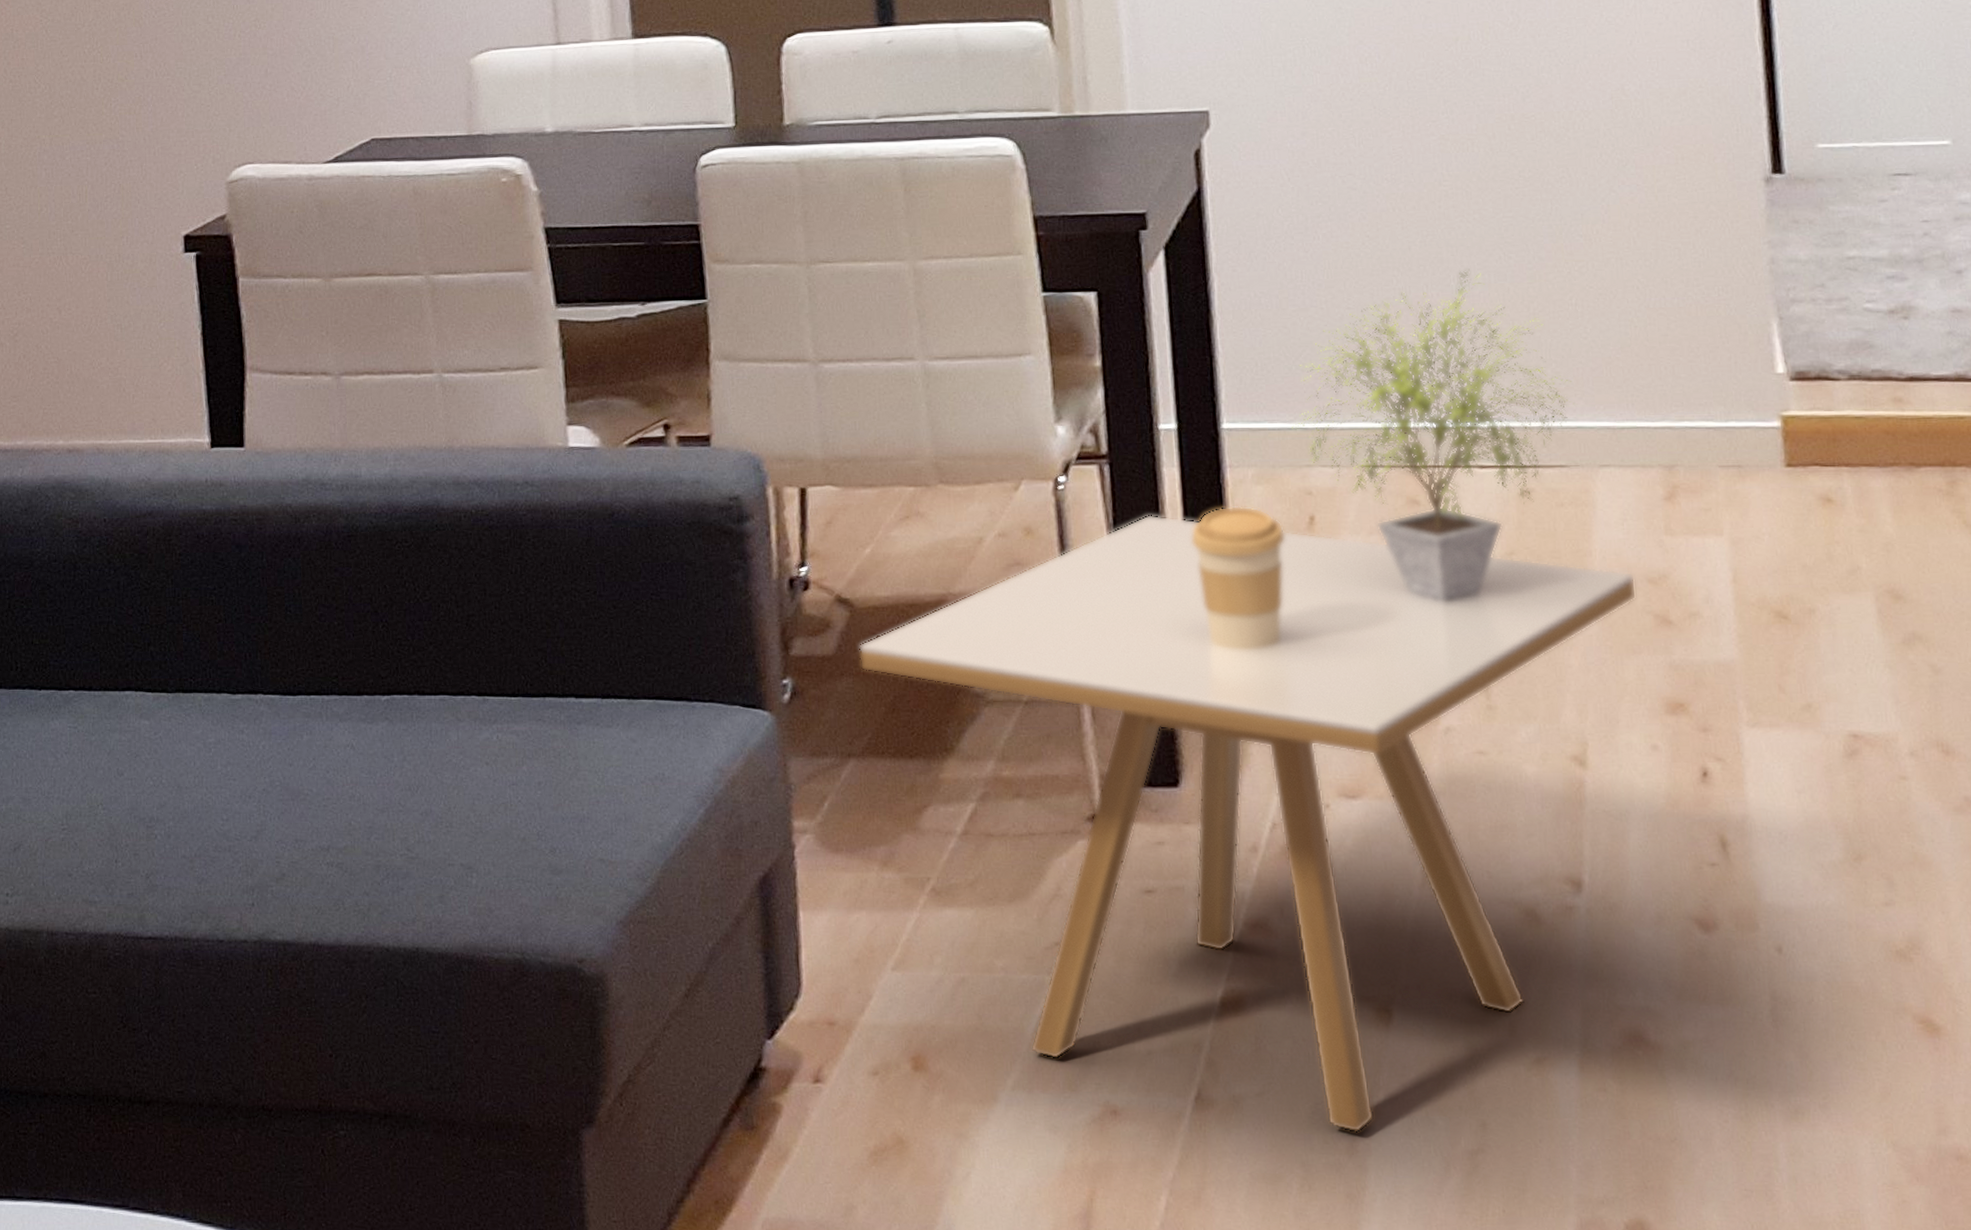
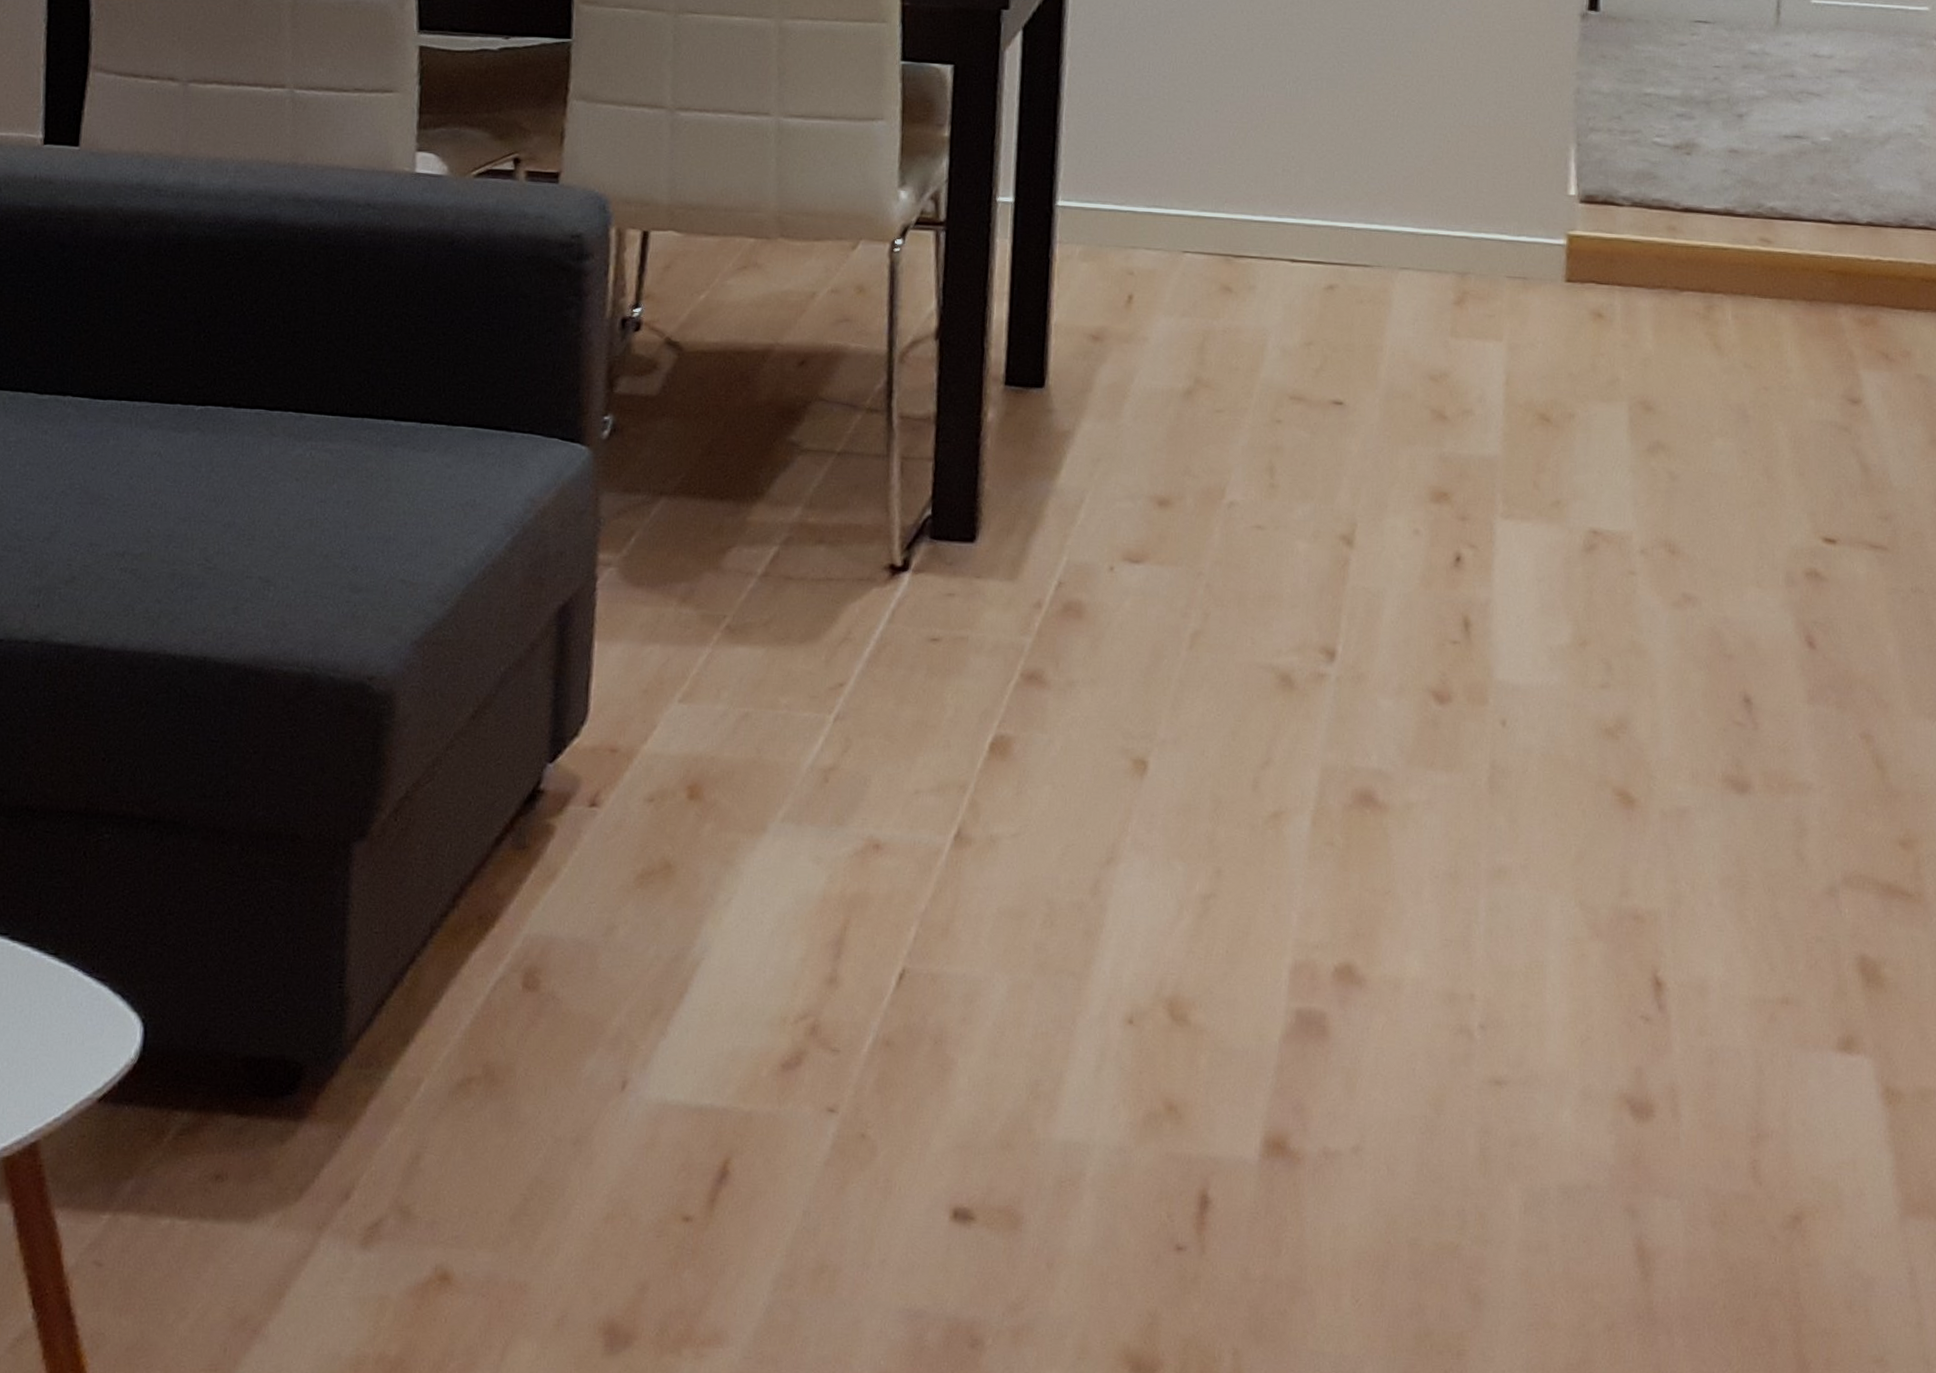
side table: present [859,514,1637,1133] -> none [682,281,1419,874]
coffee cup: present [1191,505,1285,650] -> none [1015,279,1104,418]
potted plant: present [1292,269,1577,603] -> none [1122,74,1386,386]

